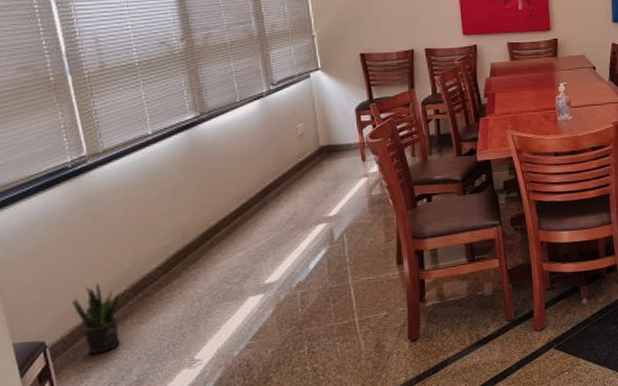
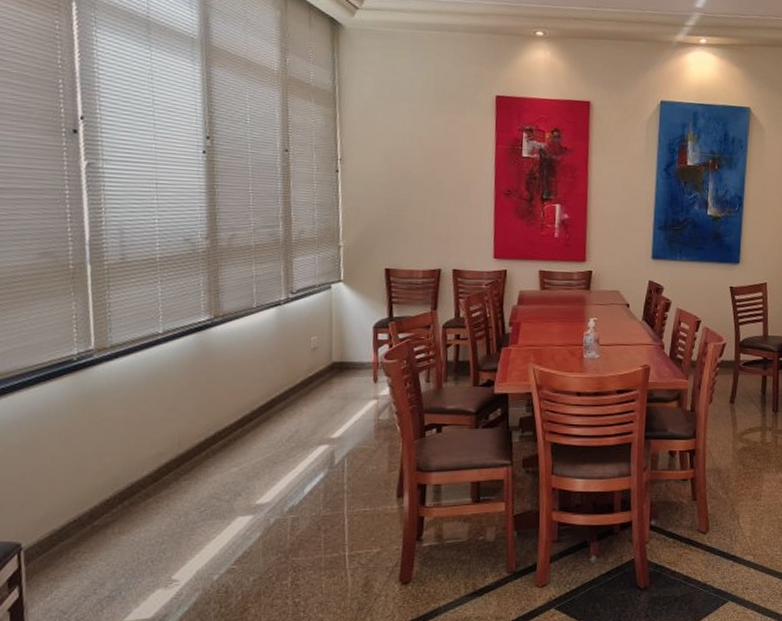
potted plant: present [71,282,128,354] -> none [54,485,114,562]

